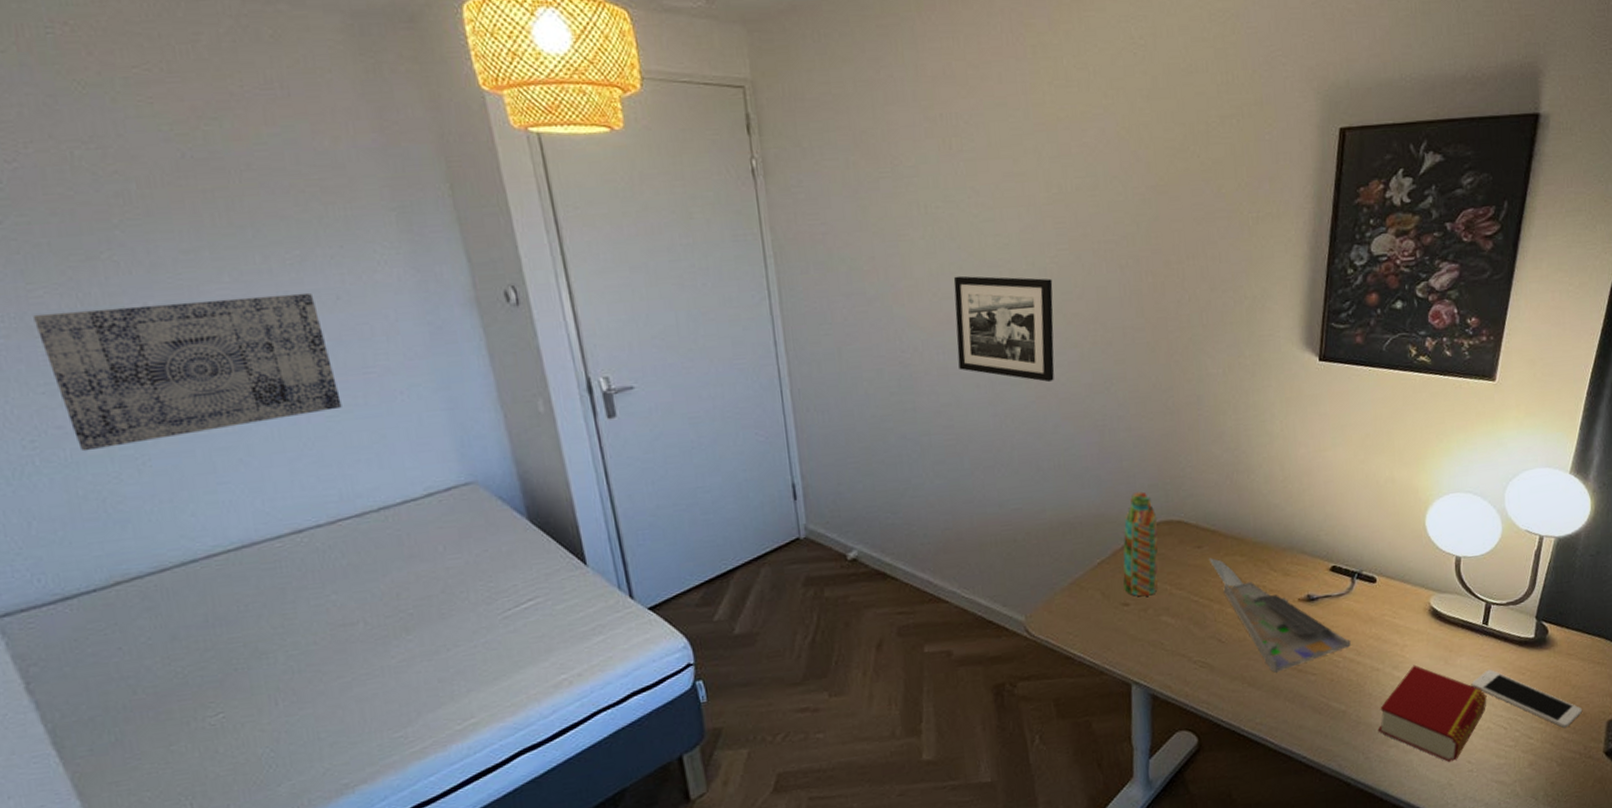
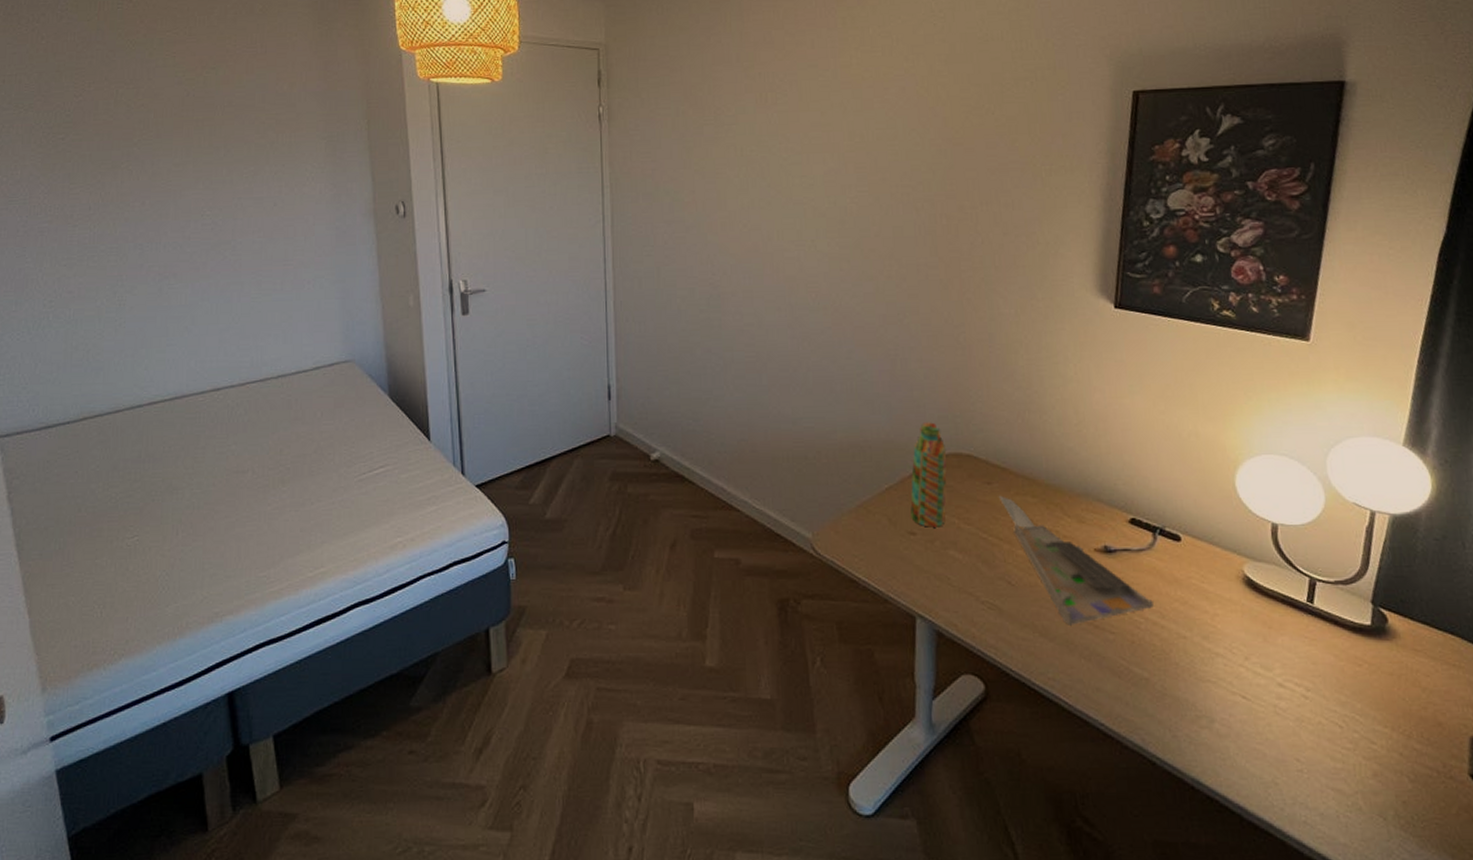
wall art: present [33,292,342,452] -> none [70,199,264,312]
picture frame: present [953,275,1055,383] -> none [762,210,852,311]
book: present [1377,664,1487,763] -> none [1186,637,1317,757]
cell phone: present [1471,668,1583,728] -> none [1296,654,1438,738]

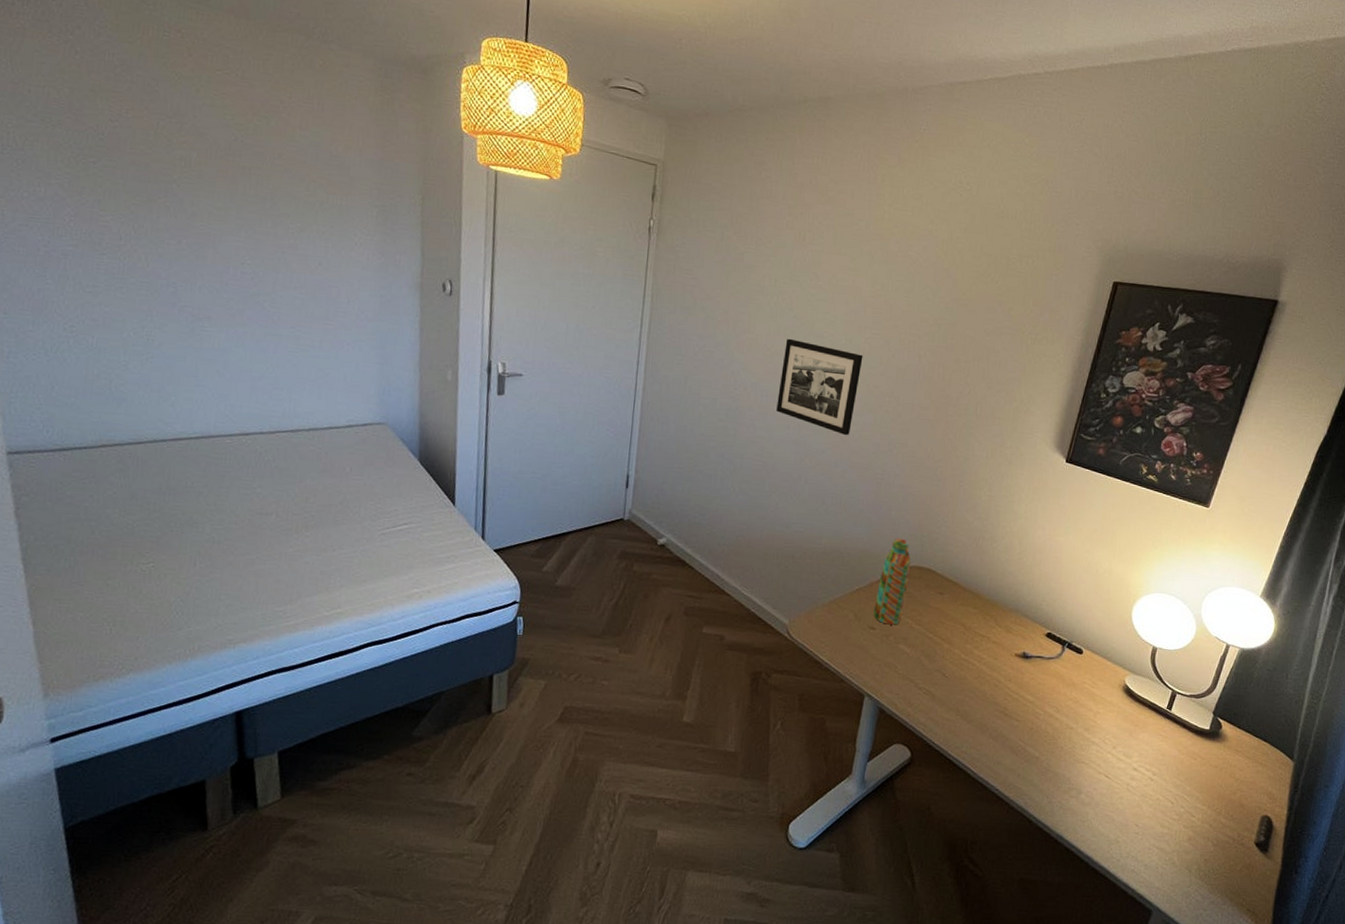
picture frame: none [762,210,852,311] -> present [776,338,863,436]
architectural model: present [998,495,1154,625] -> none [947,604,1053,712]

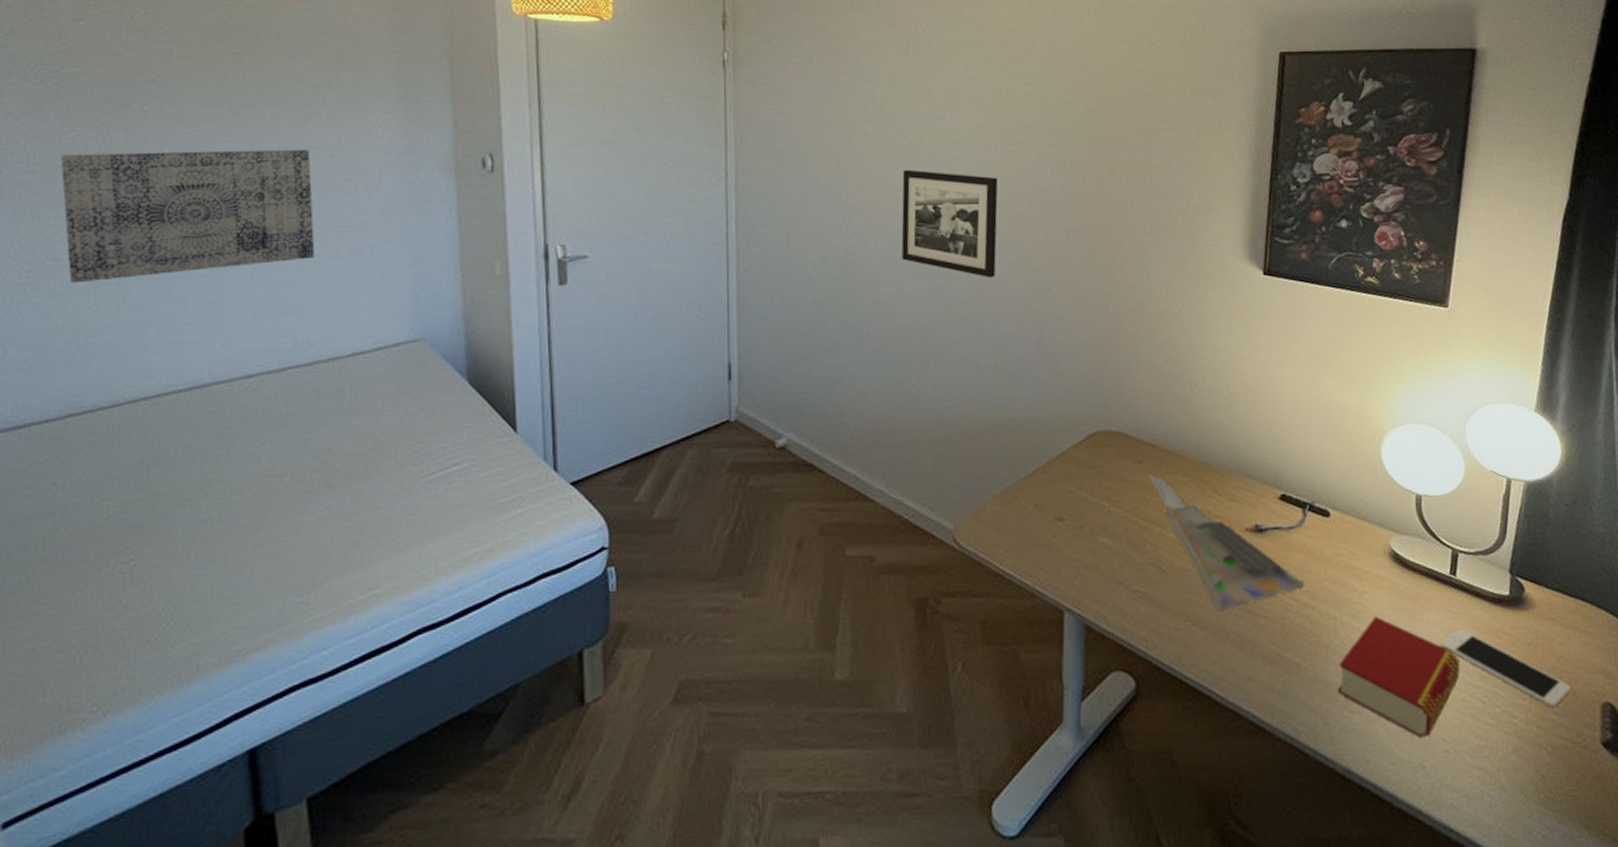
wall art: none [98,233,303,347] -> present [60,149,315,284]
water bottle: present [873,538,911,625] -> none [1058,398,1096,512]
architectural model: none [947,604,1053,712] -> present [1149,474,1304,612]
book: none [1063,731,1161,822] -> present [1337,615,1461,739]
cell phone: none [1149,748,1242,814] -> present [1441,628,1572,709]

